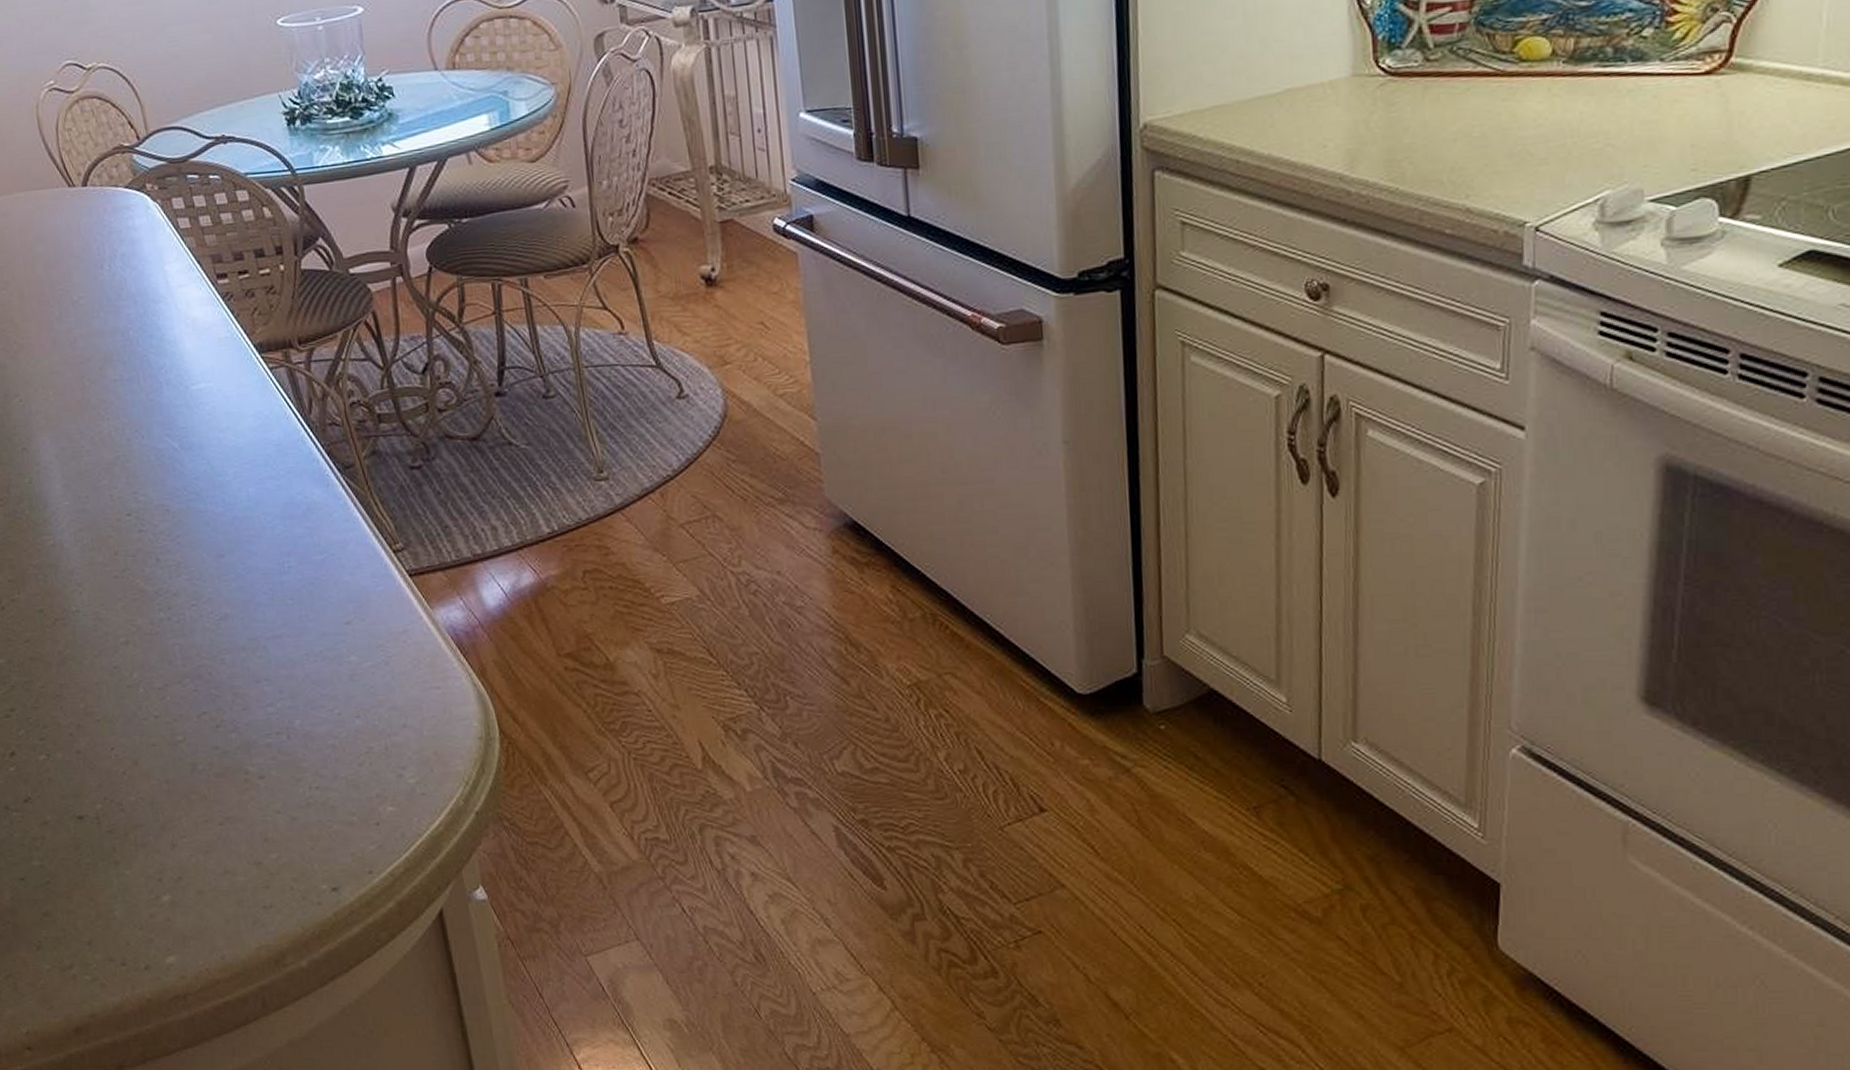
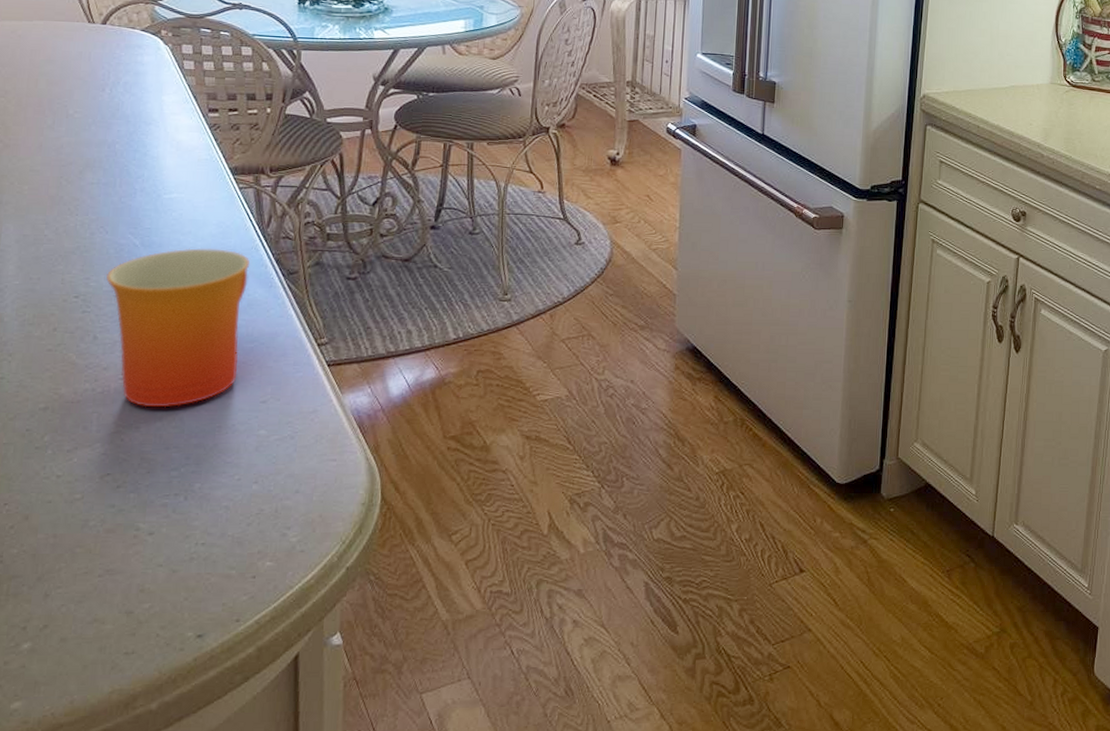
mug: none [153,445,313,636] -> present [106,248,250,408]

